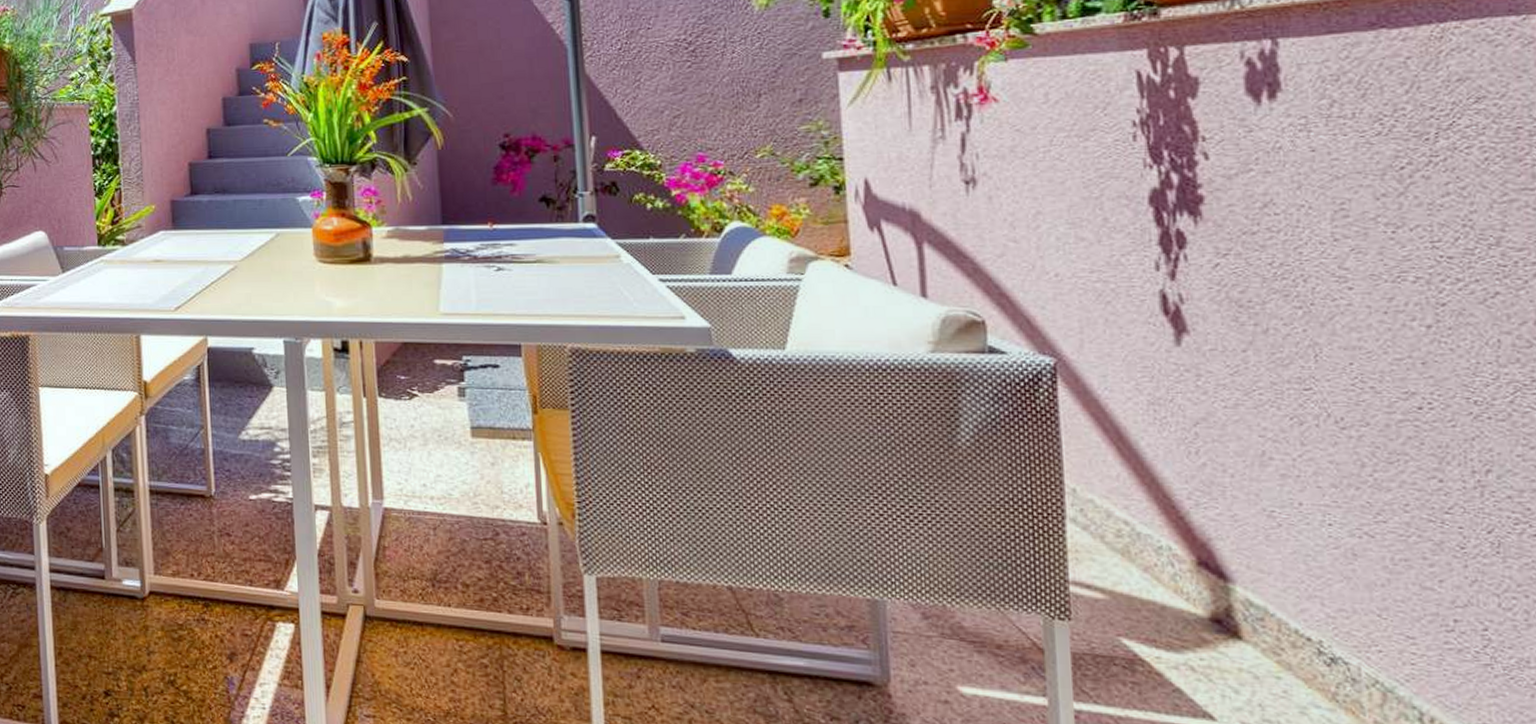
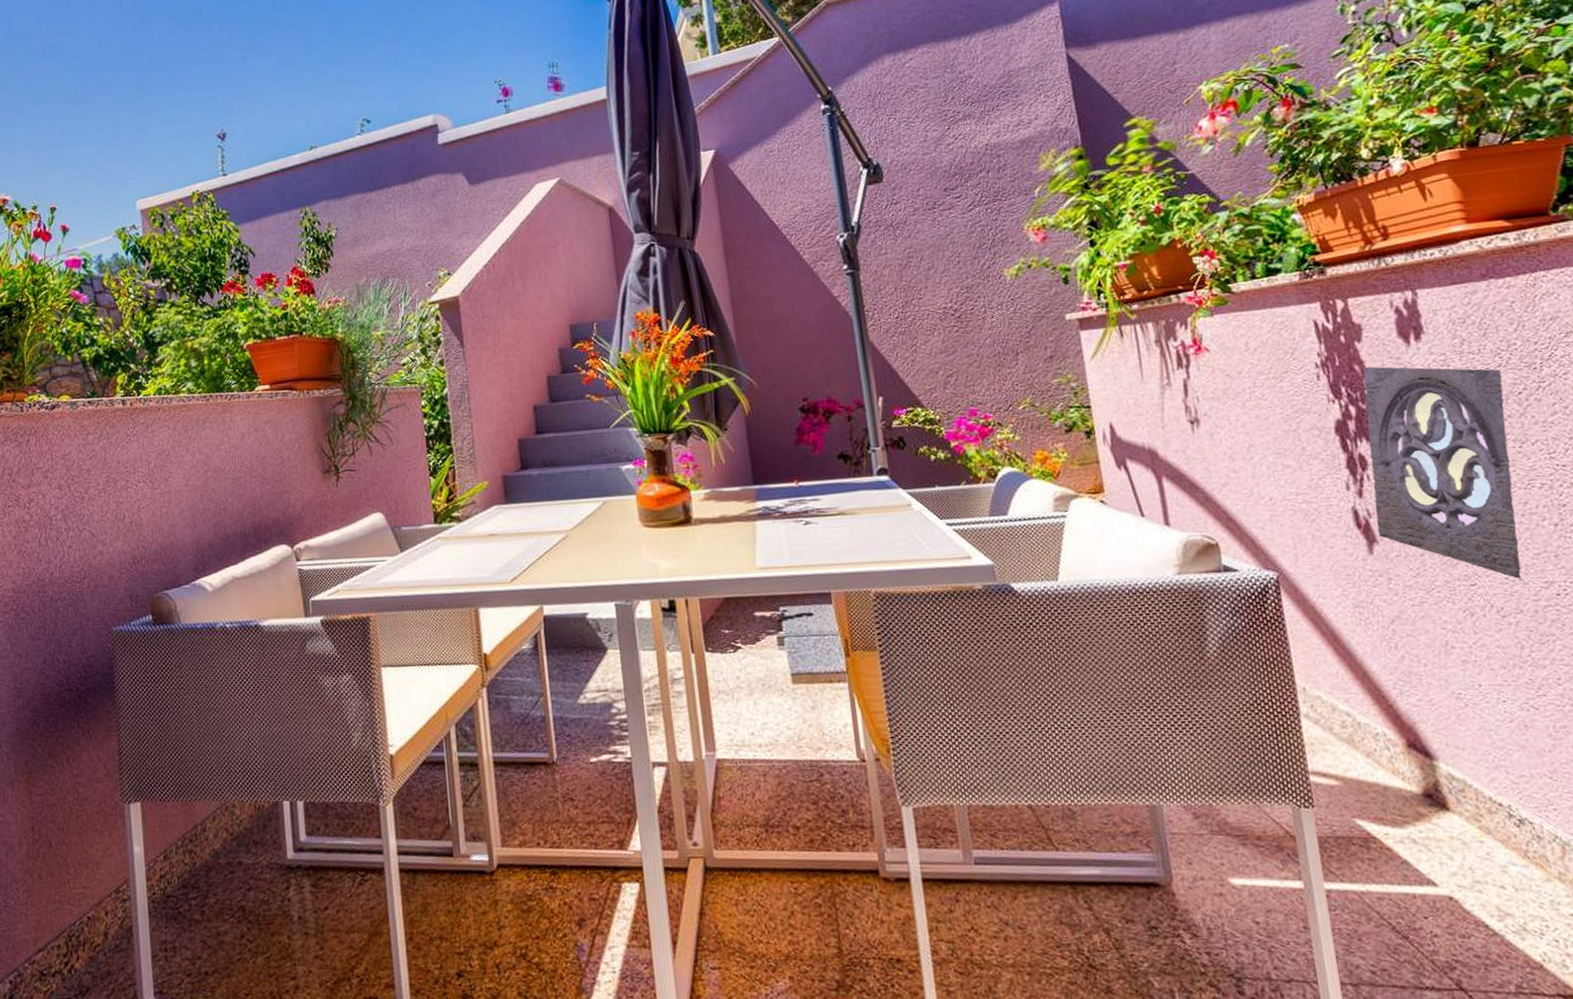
wall ornament: none [1189,128,1380,386] -> present [1362,366,1521,579]

